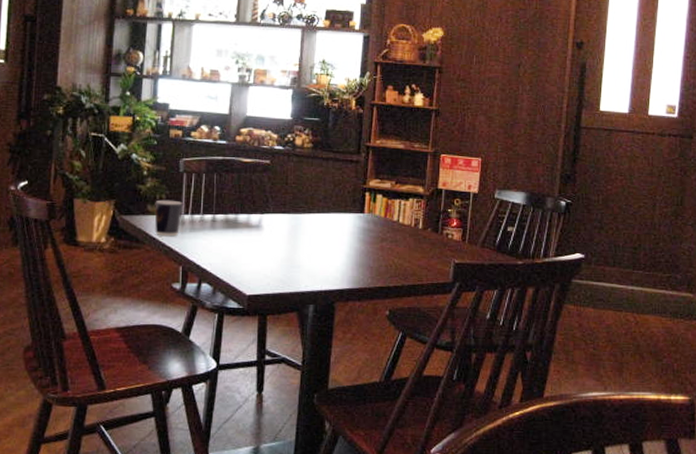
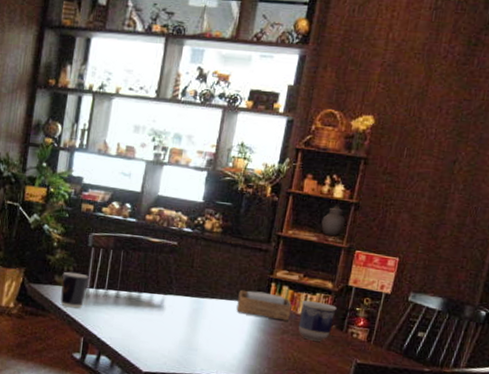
napkin holder: none [334,202,387,229] -> present [236,289,292,321]
cup: none [395,207,430,246] -> present [298,300,337,342]
jar: none [406,113,429,143] -> present [321,205,346,237]

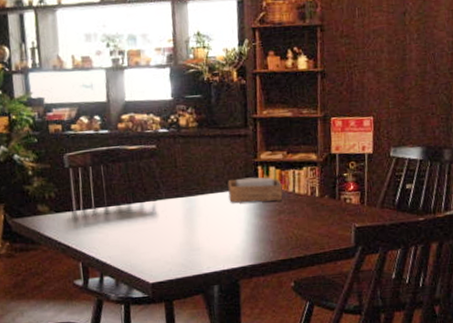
mug: present [60,271,89,308] -> none [44,197,75,235]
cup: present [298,300,337,342] -> none [291,175,326,215]
jar: present [321,205,346,237] -> none [292,76,316,109]

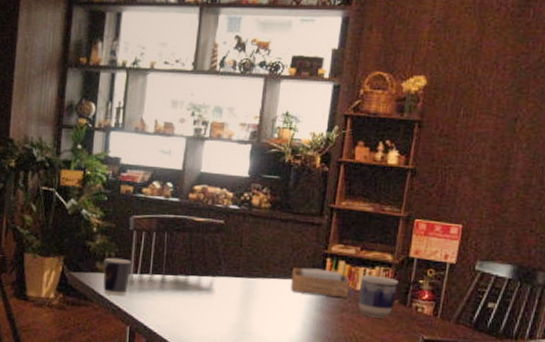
mug: none [44,197,75,235] -> present [103,257,132,296]
cup: none [291,175,326,215] -> present [358,275,399,318]

